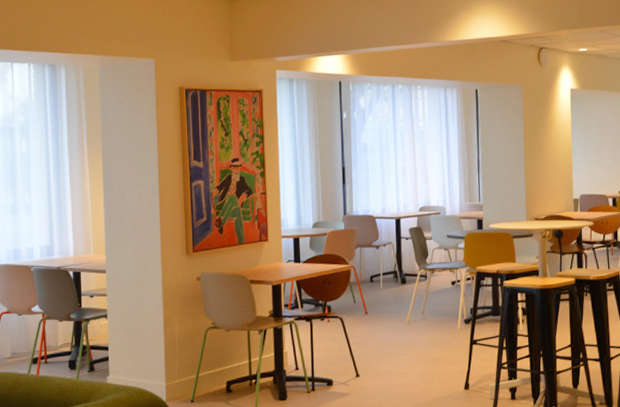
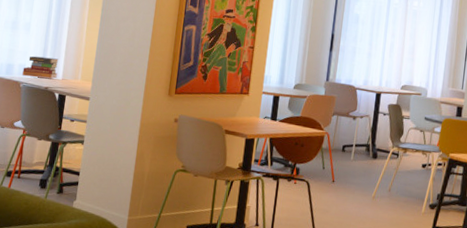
books: none [31,236,68,259] -> present [22,56,58,79]

